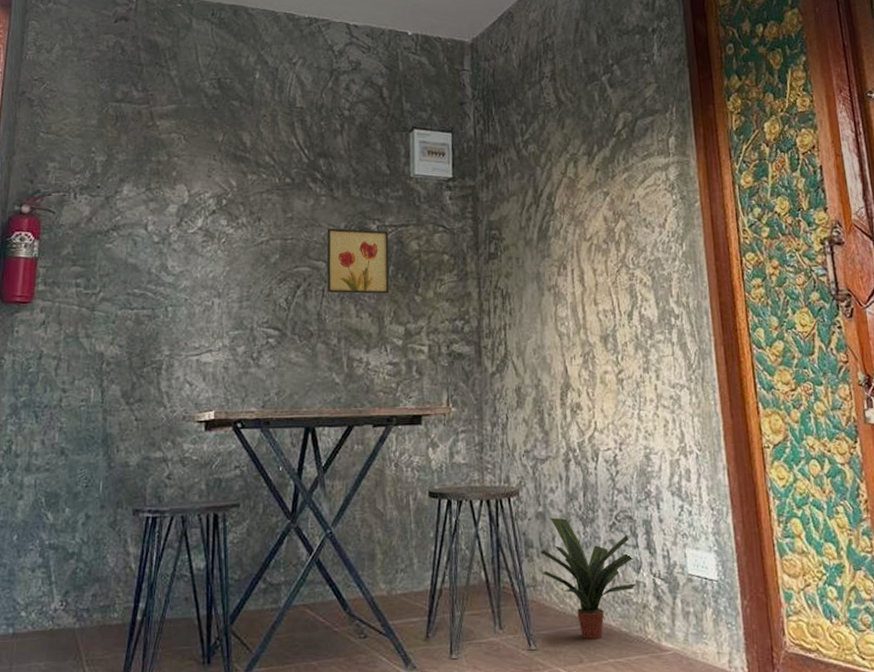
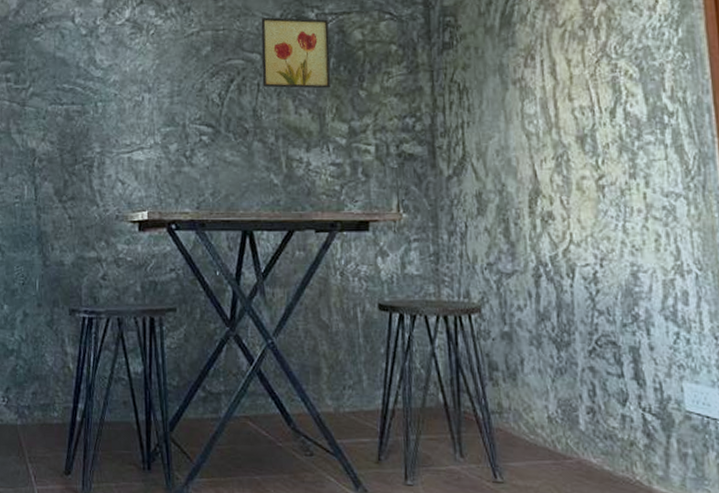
potted plant: present [540,517,637,640] -> none [506,338,622,477]

